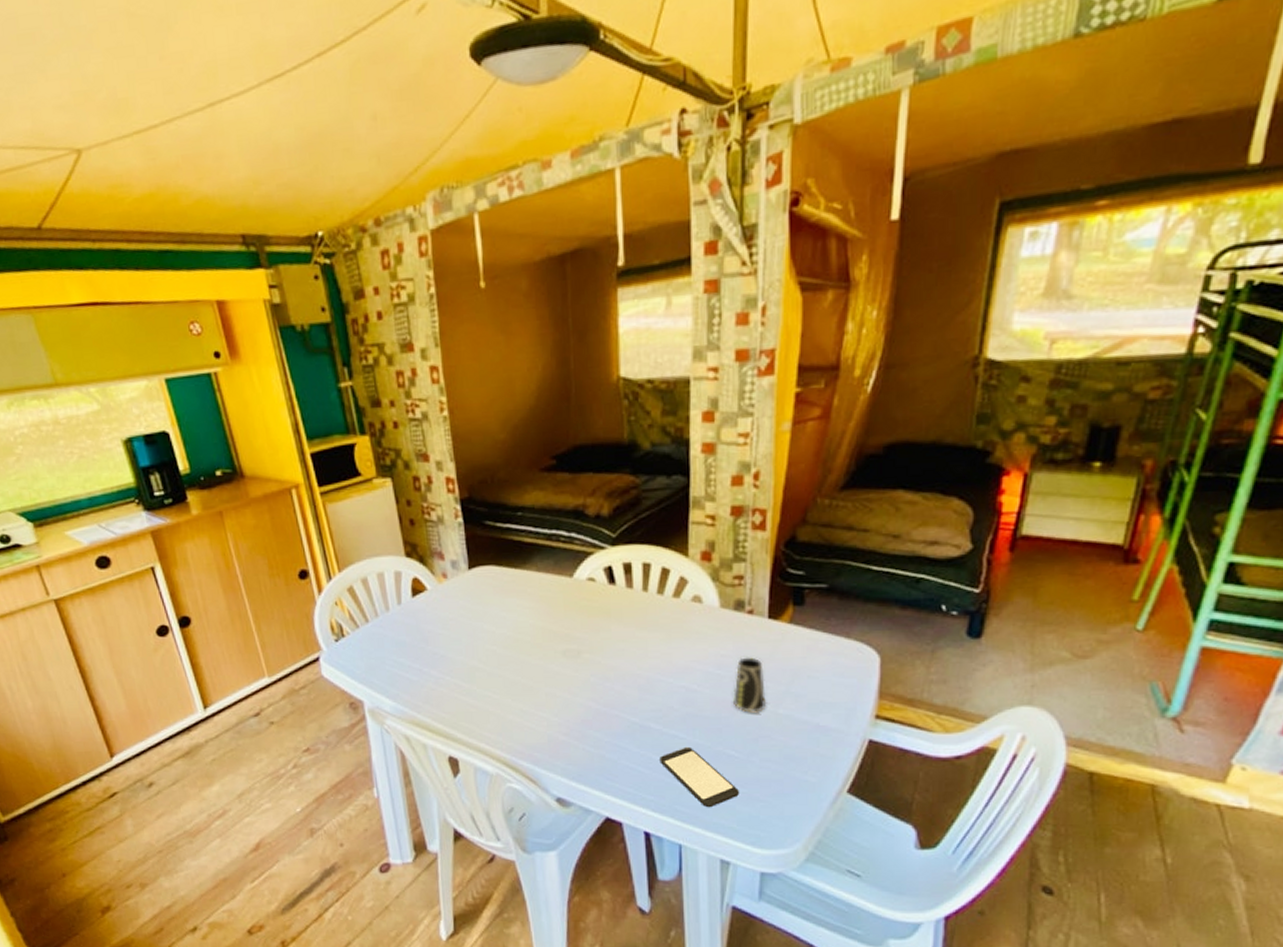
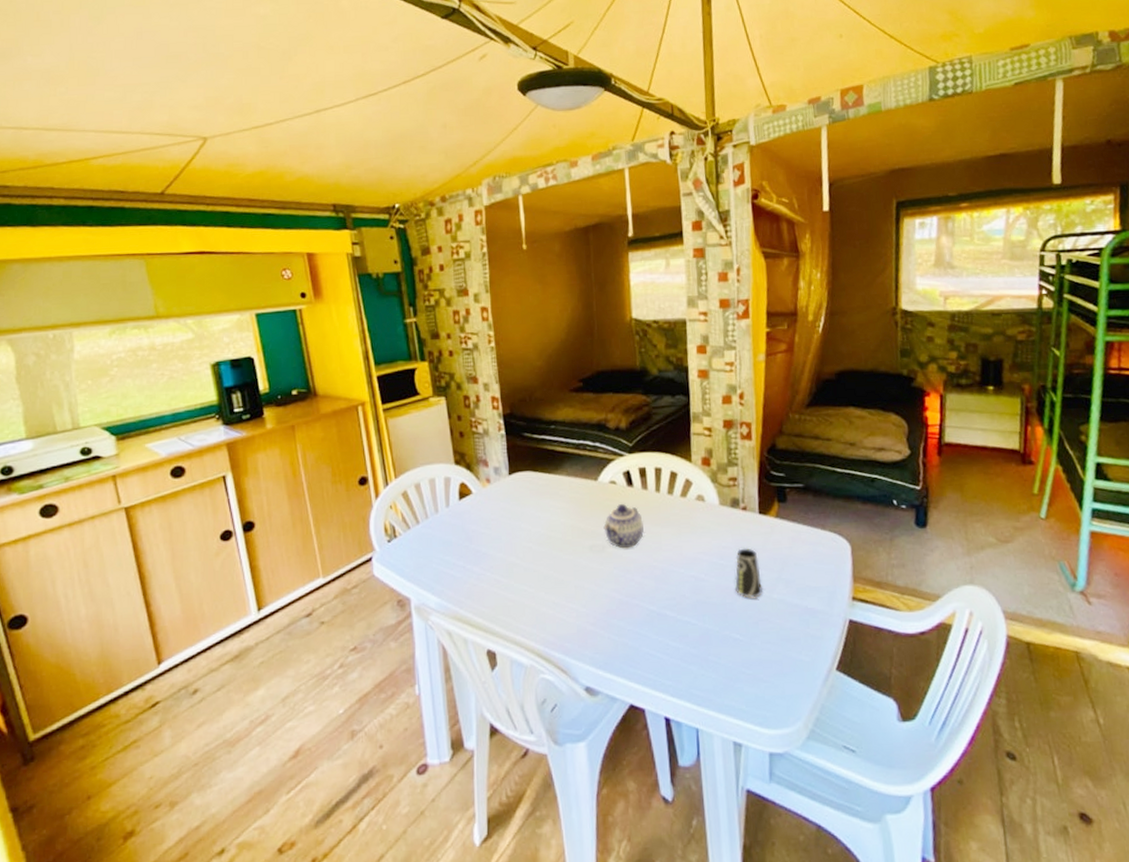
teapot: none [579,604,627,655] -> present [603,504,644,549]
smartphone: present [659,746,739,808] -> none [675,632,745,691]

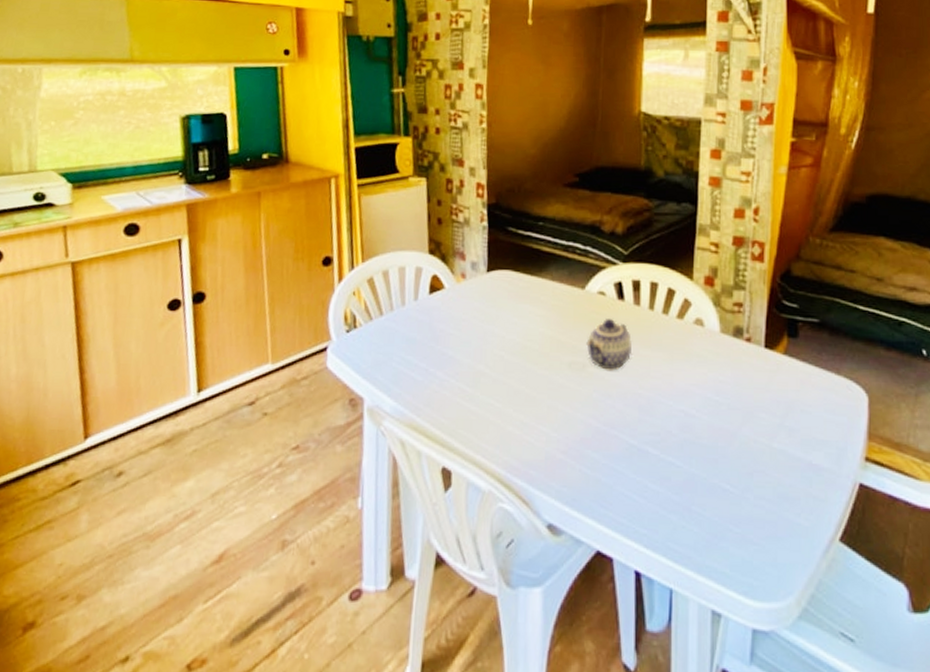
cup: present [735,548,764,598] -> none [730,385,762,445]

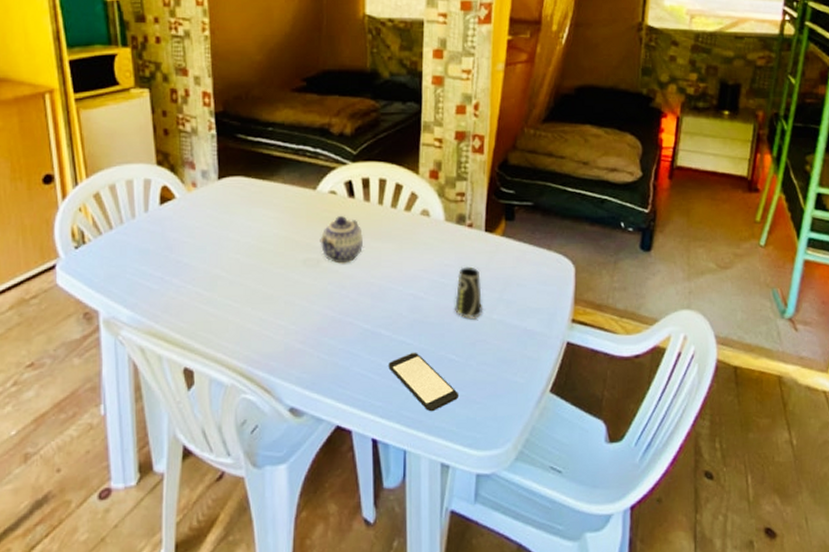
smartphone: none [655,476,733,548] -> present [388,352,458,412]
cup: none [730,385,762,445] -> present [455,266,483,319]

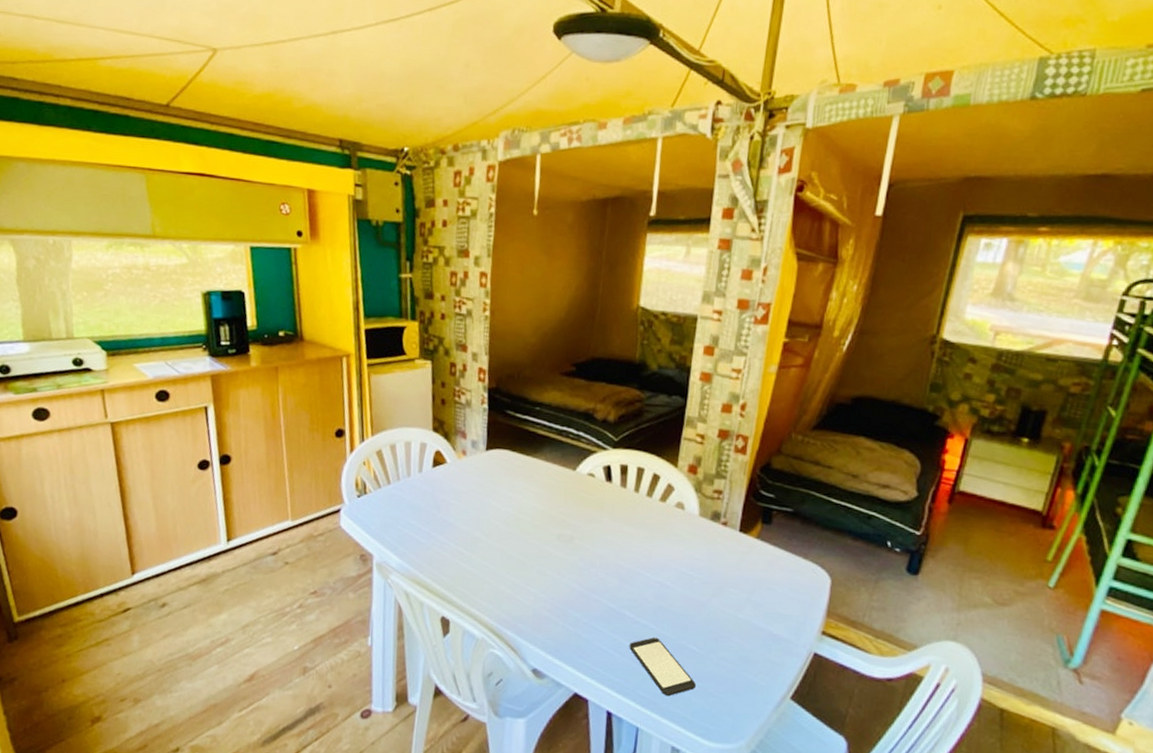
teapot: present [320,216,363,264] -> none [574,498,616,544]
cup: present [455,266,483,319] -> none [701,563,730,615]

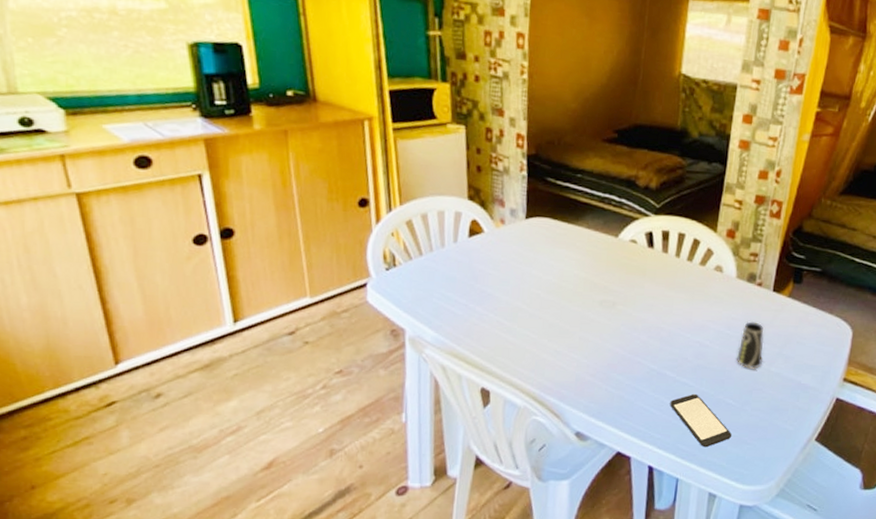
cup: none [701,563,730,615] -> present [737,321,764,369]

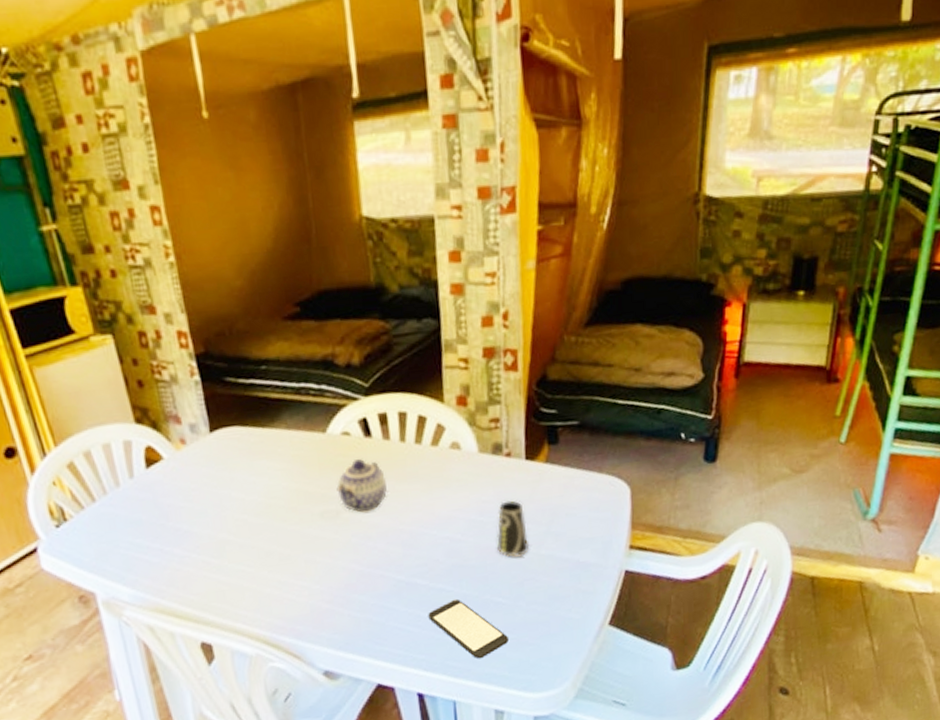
teapot: none [617,264,658,308] -> present [336,459,387,513]

